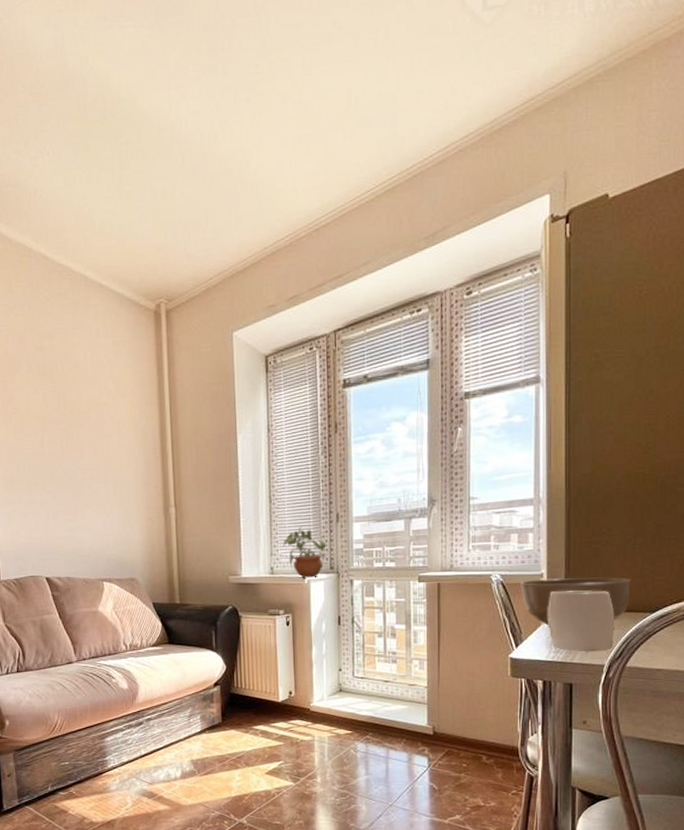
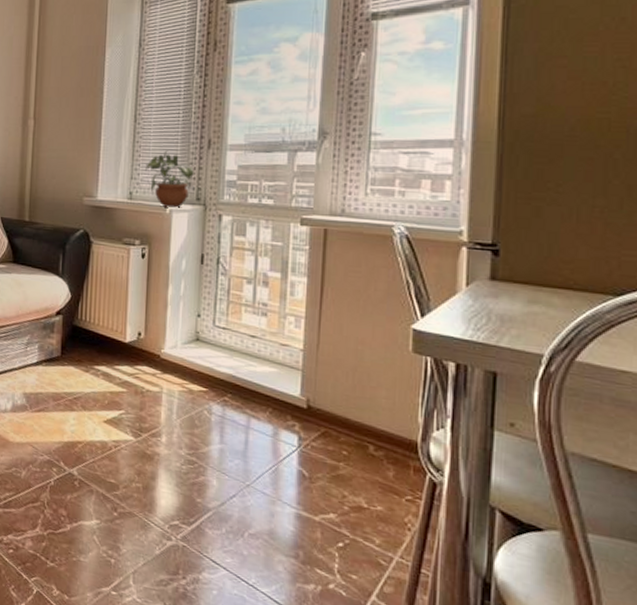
bowl: present [519,577,632,628] -> none [430,237,588,300]
mug: present [548,590,615,652] -> none [466,254,562,338]

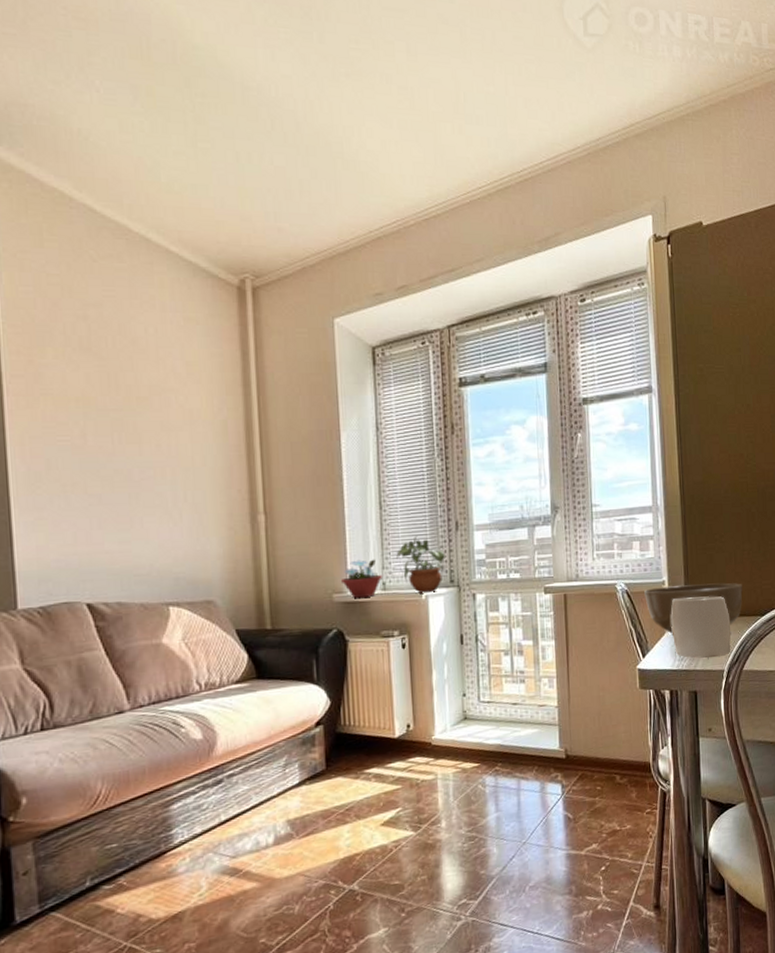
potted flower: none [91,168,131,204] -> present [340,559,383,598]
bowl: none [430,237,588,300] -> present [643,583,743,636]
mug: none [466,254,562,338] -> present [670,595,731,659]

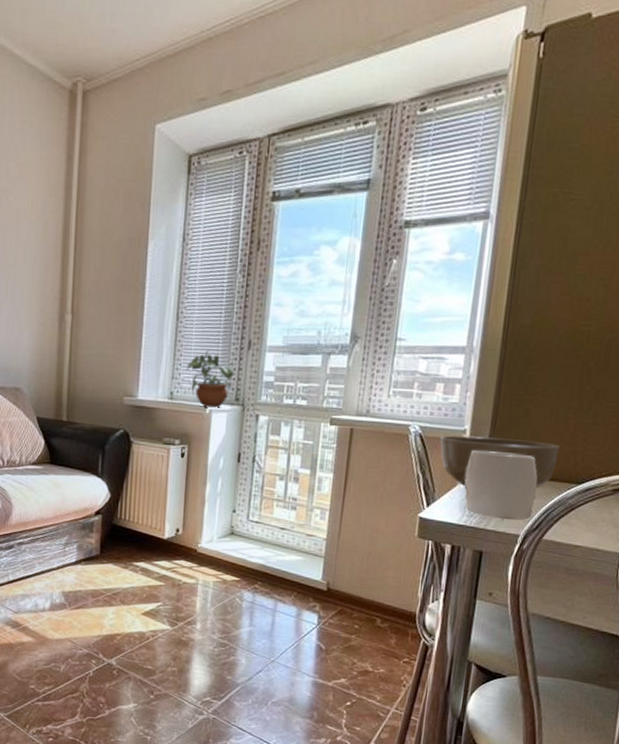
potted flower: present [340,559,383,598] -> none [132,367,172,404]

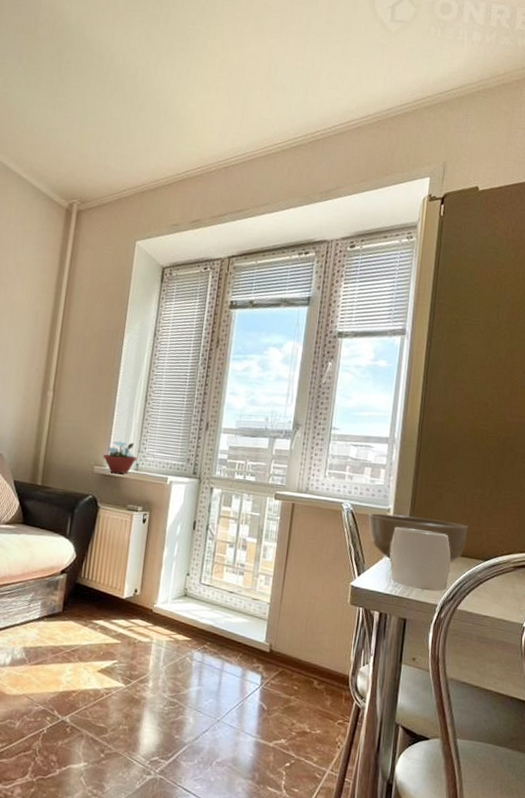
potted flower: none [132,367,172,404] -> present [102,441,138,474]
potted plant: present [186,350,234,408] -> none [151,429,193,480]

